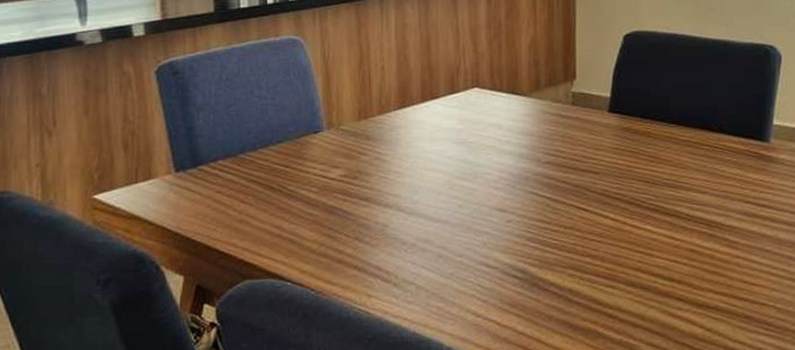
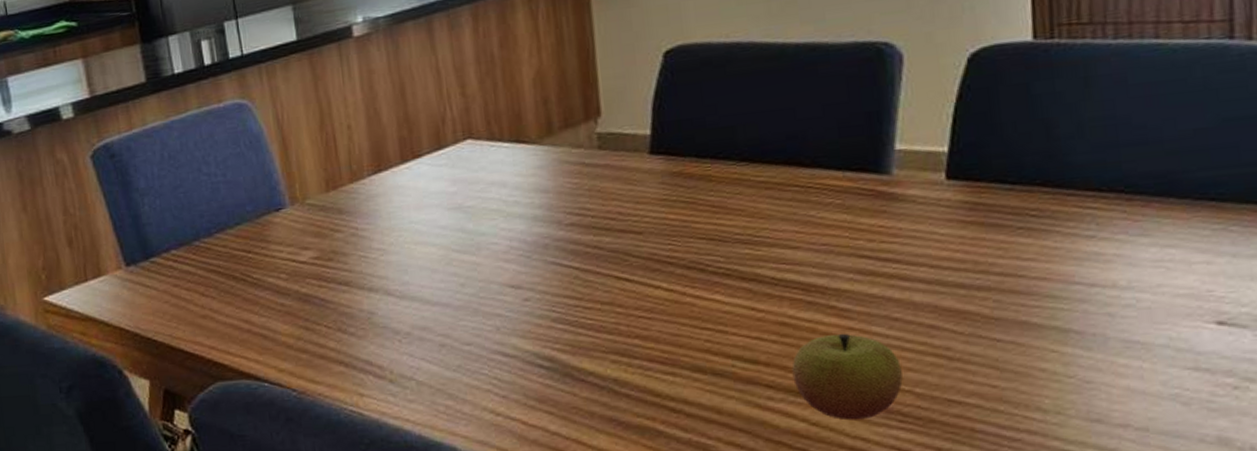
apple: none [696,260,769,328] -> present [791,333,903,421]

